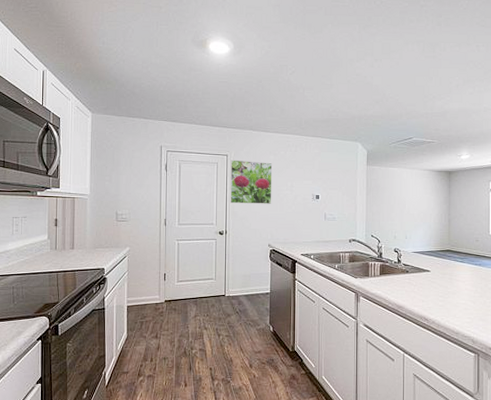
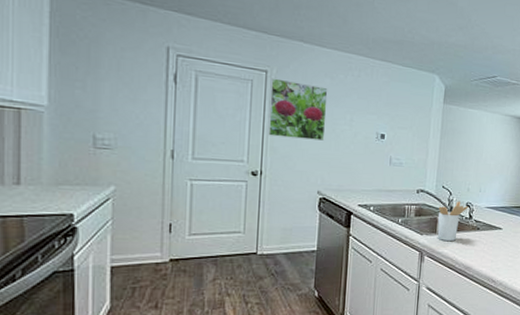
utensil holder: none [369,247,397,283] -> present [437,201,469,241]

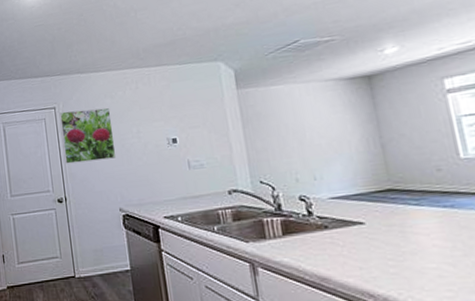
utensil holder: present [437,201,469,241] -> none [261,195,304,247]

